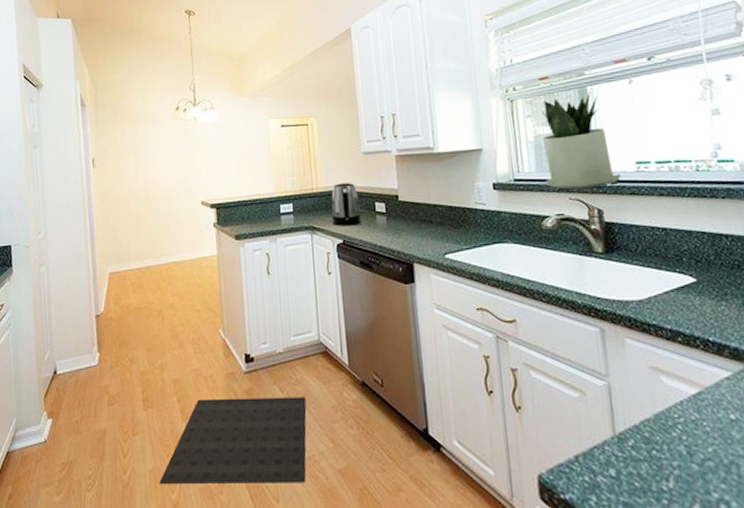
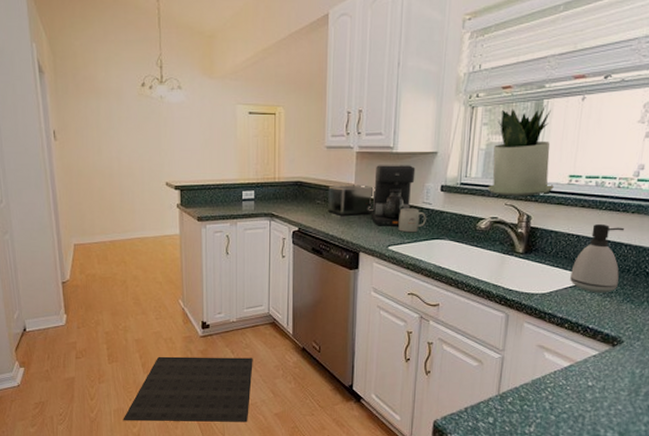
kettle: present [331,182,361,226] -> none [290,174,318,215]
toaster: none [370,189,423,225] -> present [328,184,375,217]
coffee maker: none [418,165,462,233] -> present [371,165,416,226]
mug: none [451,210,483,238] -> present [398,208,426,233]
soap dispenser: none [667,212,731,297] -> present [570,223,624,293]

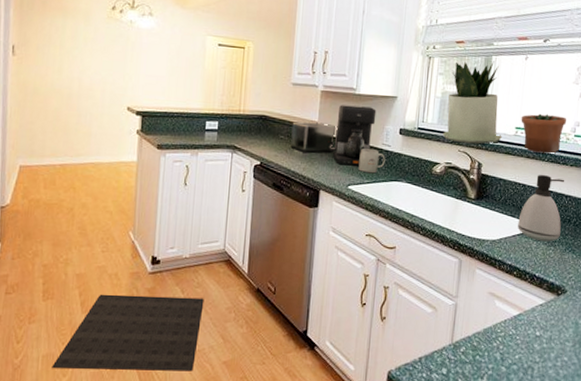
planter: none [575,158,630,201] -> present [521,113,567,154]

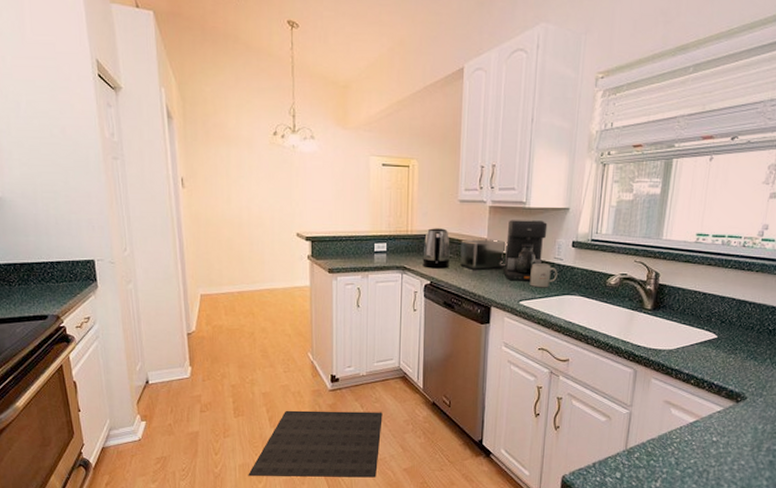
kettle: none [253,108,282,150] -> present [422,227,450,269]
planter: present [442,61,502,145] -> none [617,164,682,254]
soap dispenser: present [518,174,564,242] -> none [696,281,749,350]
planter: present [521,113,567,154] -> none [703,218,755,260]

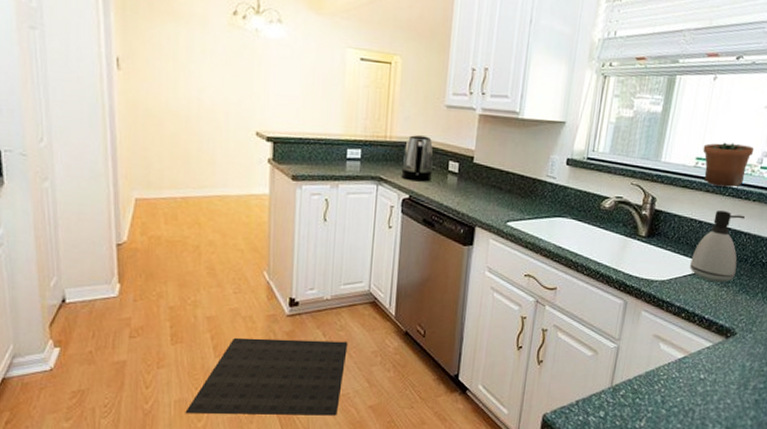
toaster: present [460,239,508,271] -> none [443,150,497,186]
coffee maker: present [503,220,548,281] -> none [491,131,541,201]
mug: present [530,263,558,288] -> none [519,181,550,209]
soap dispenser: none [696,281,749,350] -> present [690,210,745,283]
planter: none [703,218,755,260] -> present [703,142,755,188]

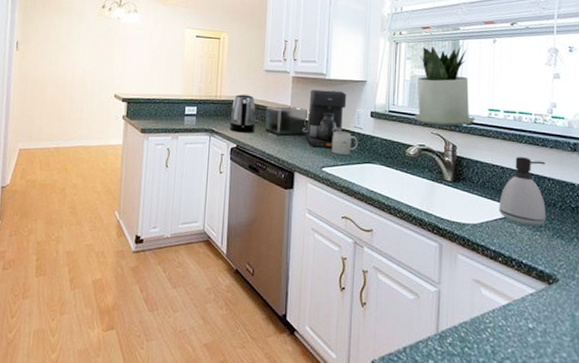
doormat: present [185,337,348,416] -> none [42,271,185,353]
toaster: none [443,150,497,186] -> present [265,106,310,137]
coffee maker: none [491,131,541,201] -> present [306,89,347,149]
mug: none [519,181,550,209] -> present [332,131,358,156]
planter: none [614,81,683,177] -> present [414,45,475,127]
planter: present [703,142,755,188] -> none [493,95,543,135]

